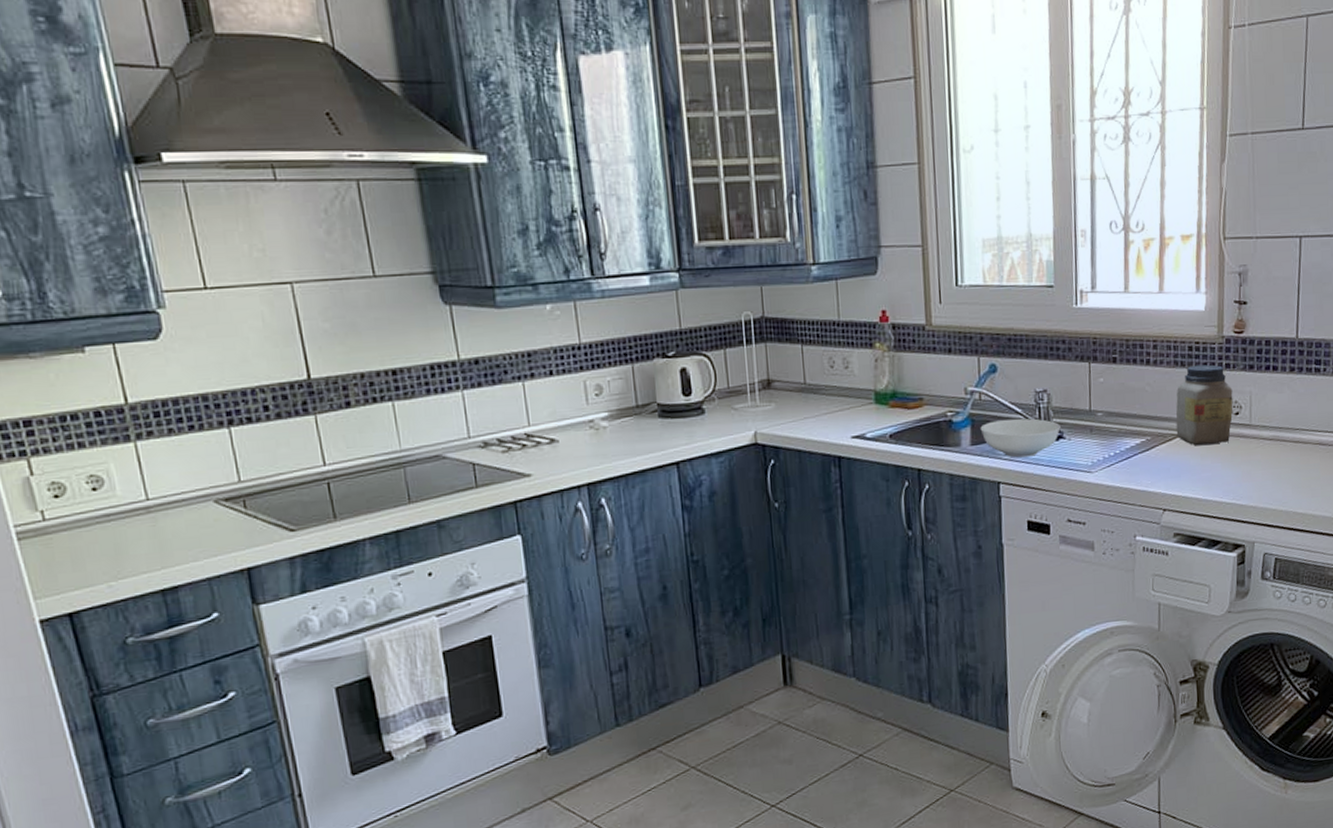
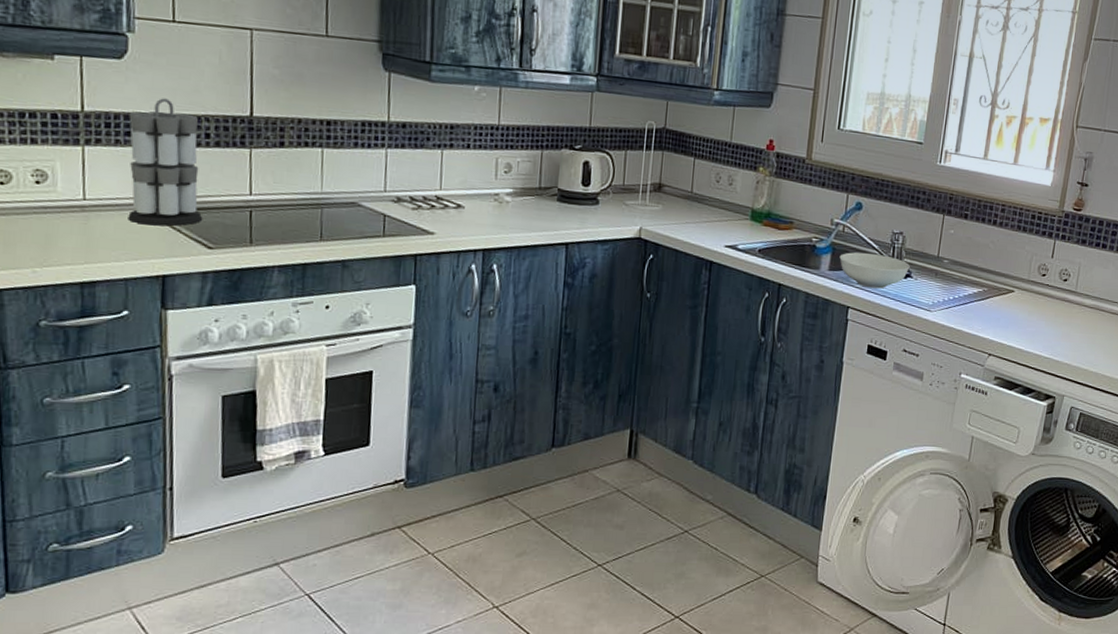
spice rack: none [177,375,279,517] -> present [128,98,203,226]
jar: present [1176,364,1233,446] -> none [1010,232,1065,304]

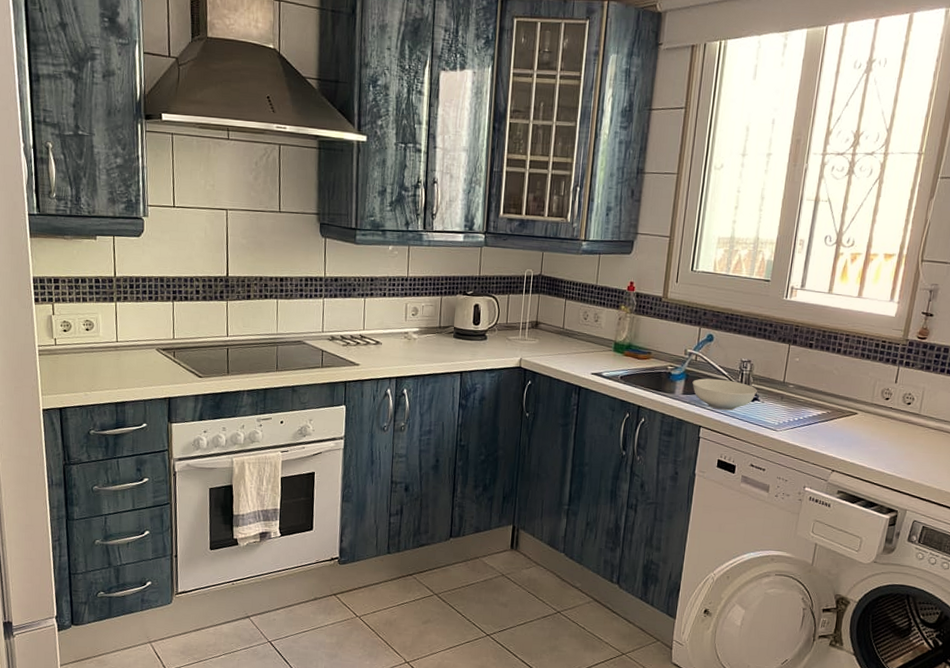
spice rack: present [128,98,203,226] -> none [145,265,195,361]

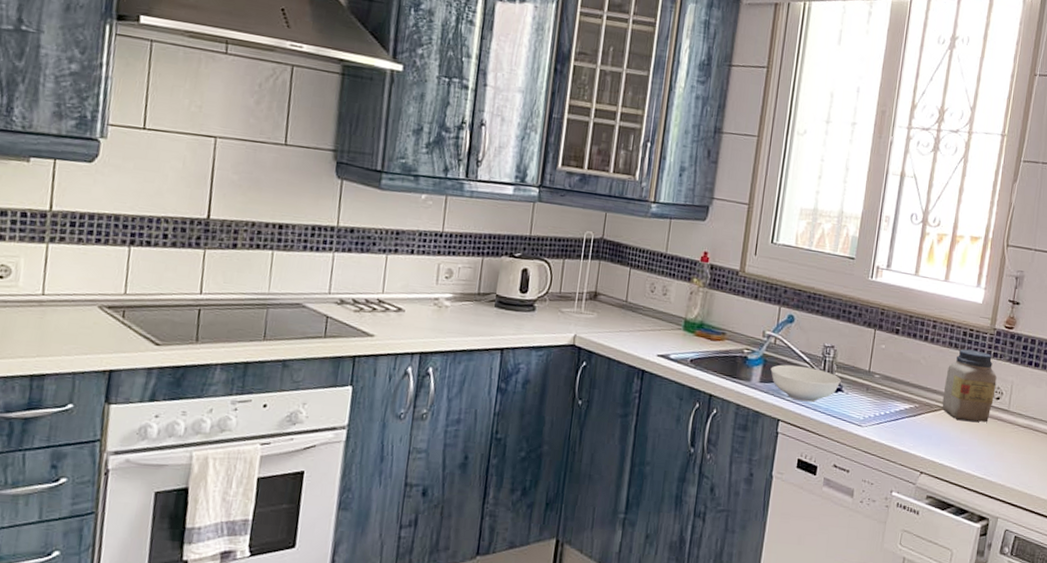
jar: none [853,359,909,426] -> present [942,349,997,423]

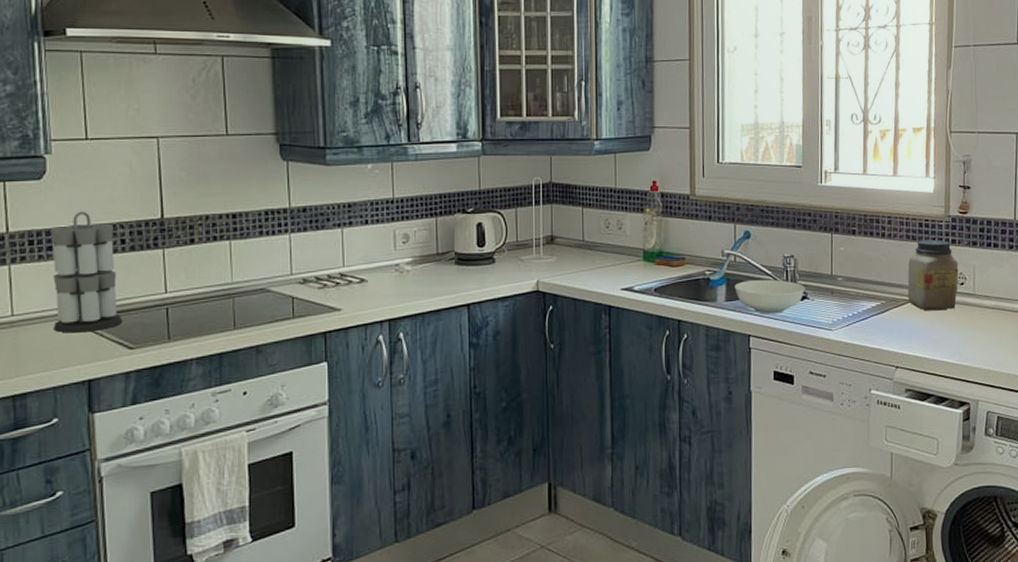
spice rack: none [82,200,158,322] -> present [50,211,123,333]

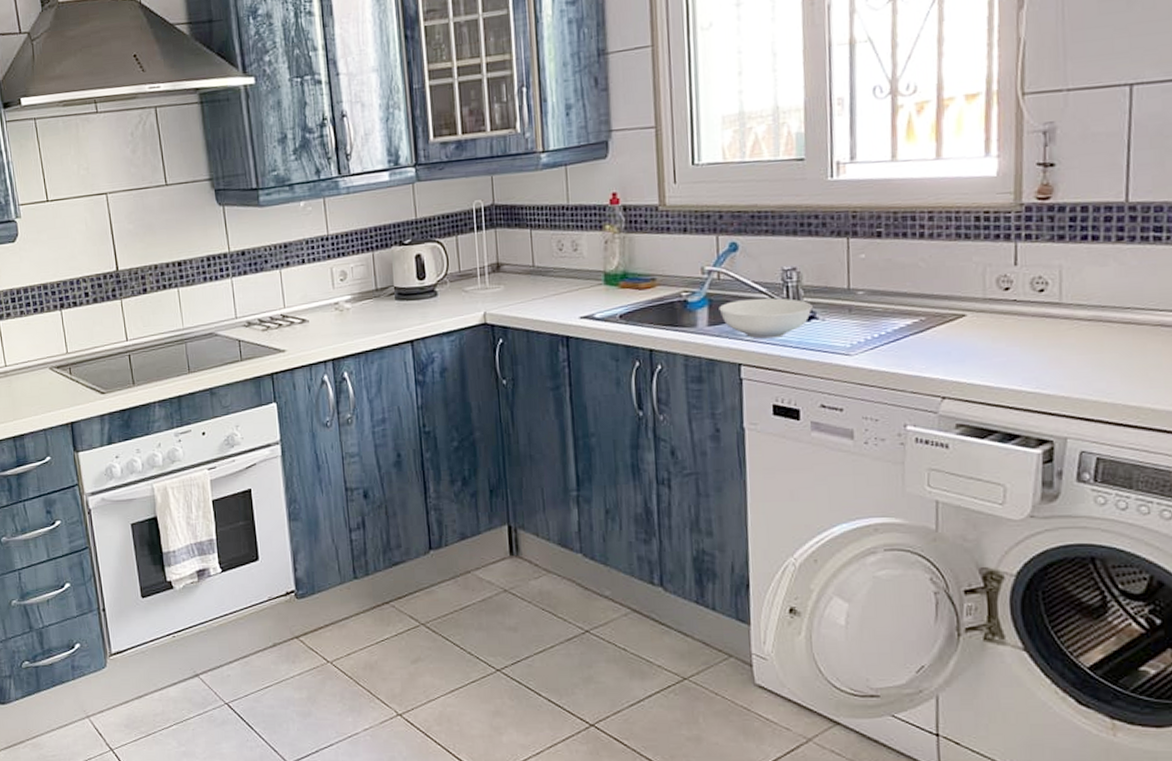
spice rack: present [50,211,123,333] -> none [27,268,94,381]
jar: present [907,239,959,311] -> none [958,236,1036,328]

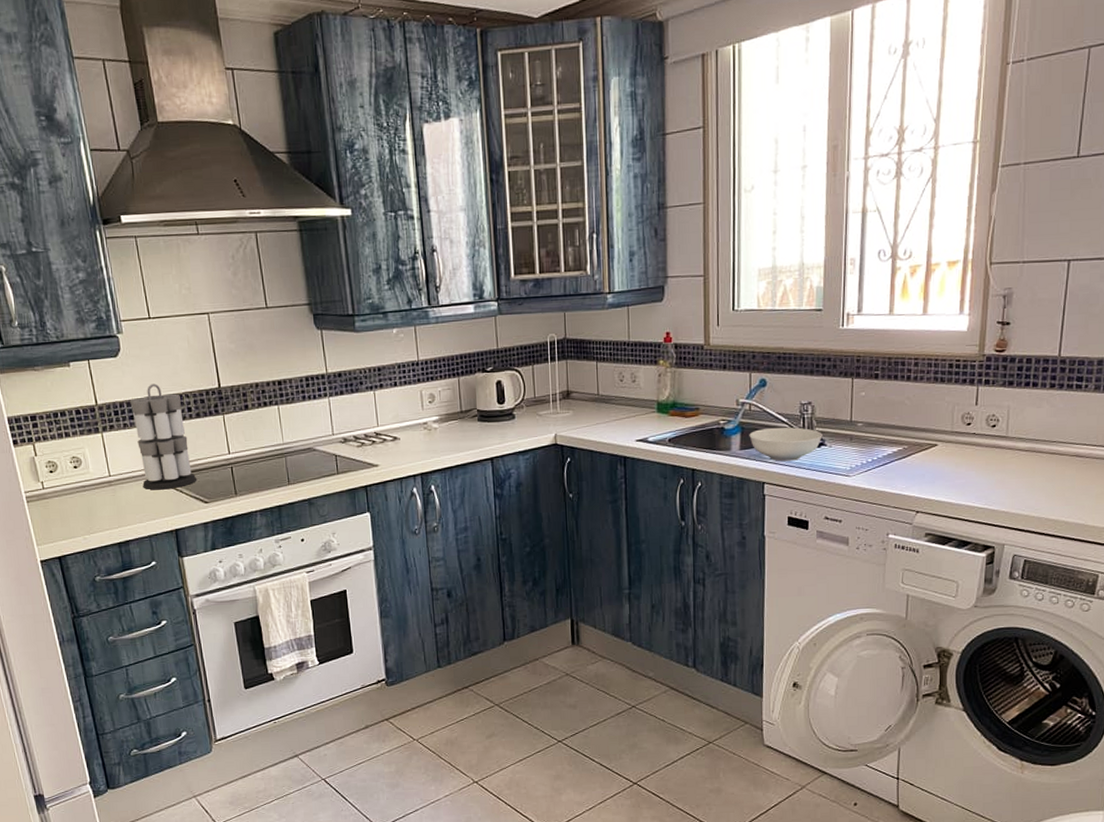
spice rack: none [27,268,94,381] -> present [130,383,197,490]

